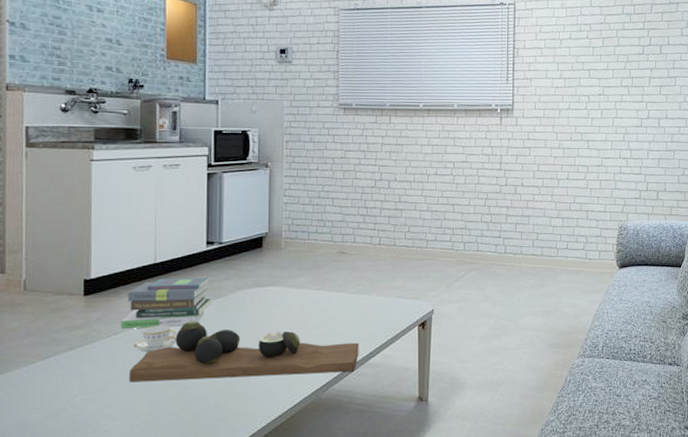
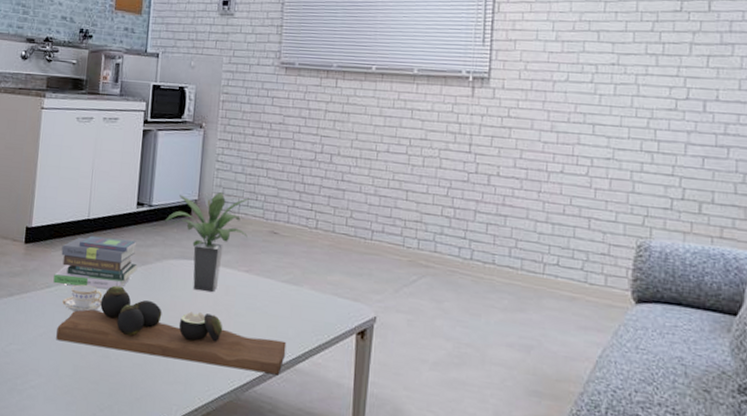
potted plant: none [236,222,319,312] -> present [164,191,250,292]

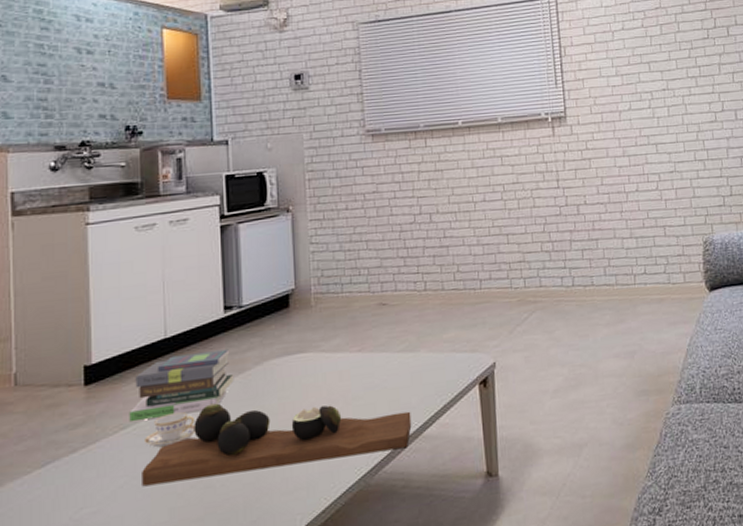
potted plant: present [164,191,250,292] -> none [259,274,355,384]

